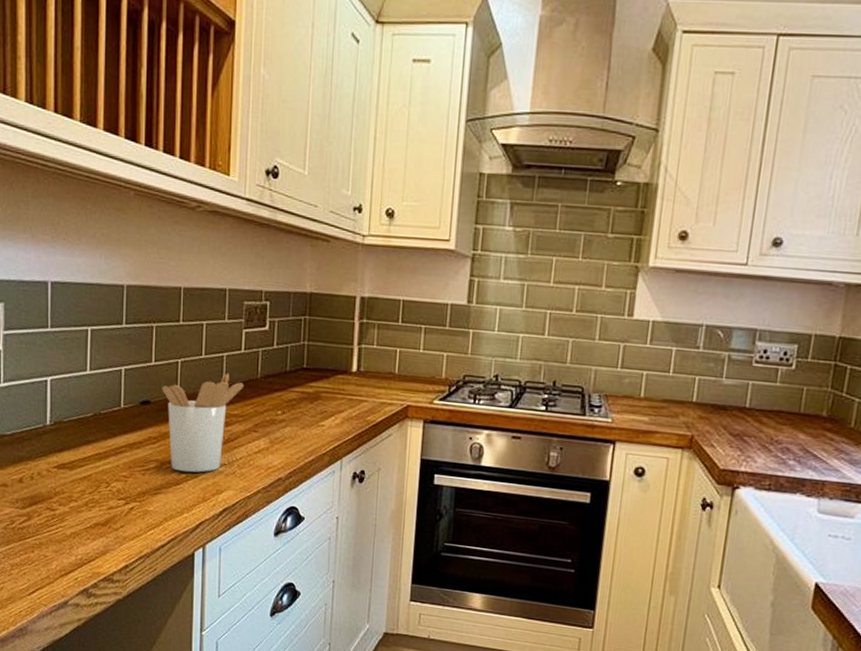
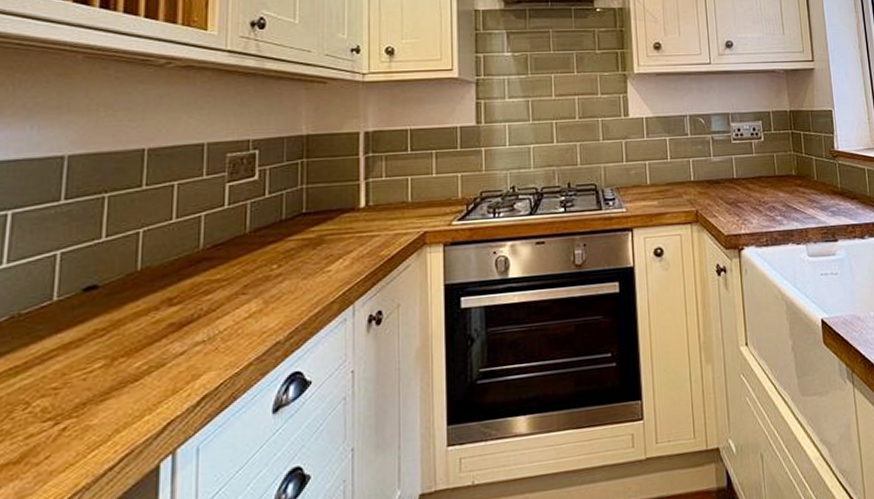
utensil holder: present [162,373,245,473] -> none [115,234,229,364]

